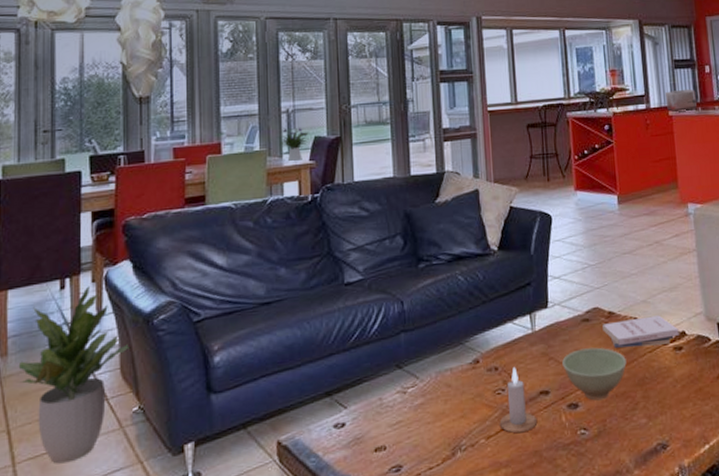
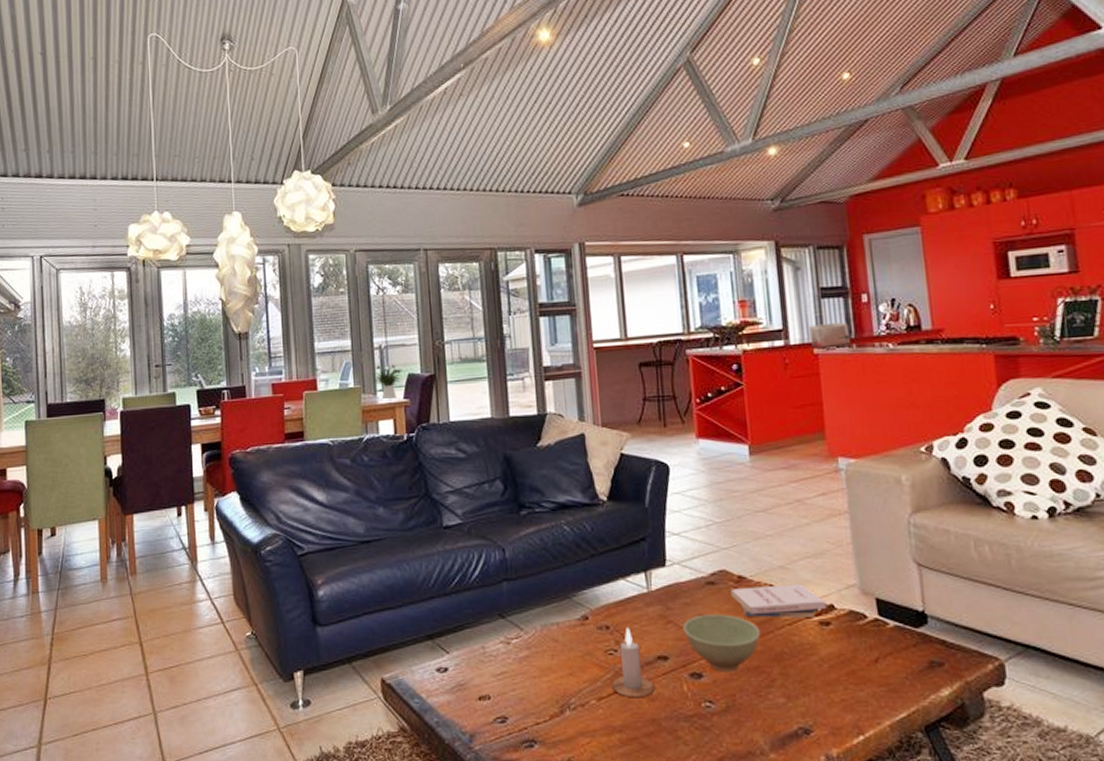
potted plant: present [18,286,129,464] -> none [145,514,241,678]

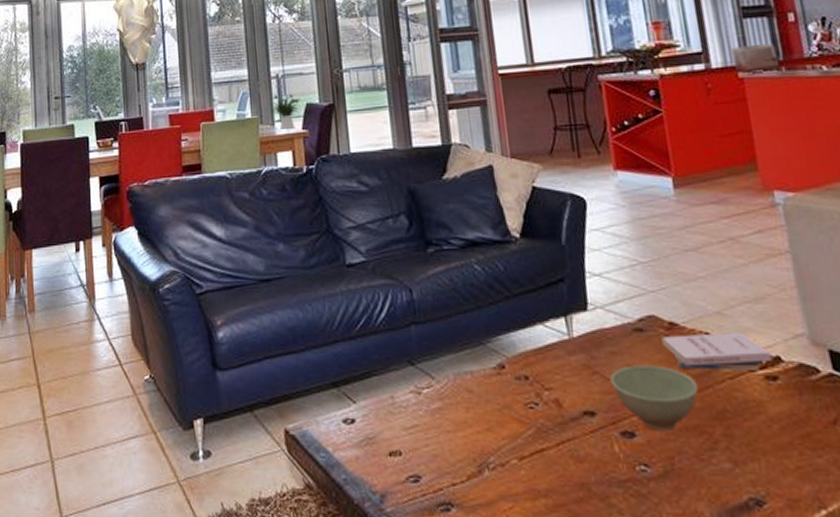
candle: present [611,627,655,698] -> none [533,377,583,459]

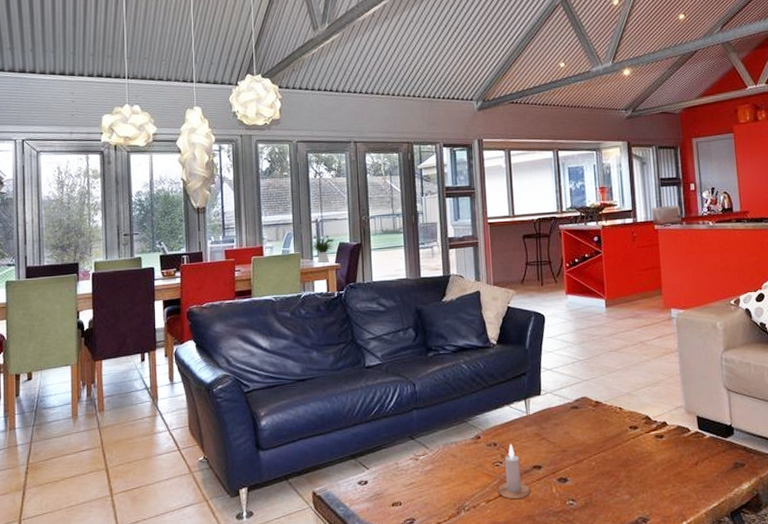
candle: none [533,377,583,459] -> present [497,443,531,500]
bowl: present [610,365,698,432] -> none [553,431,612,477]
books: present [661,332,772,372] -> none [590,406,660,433]

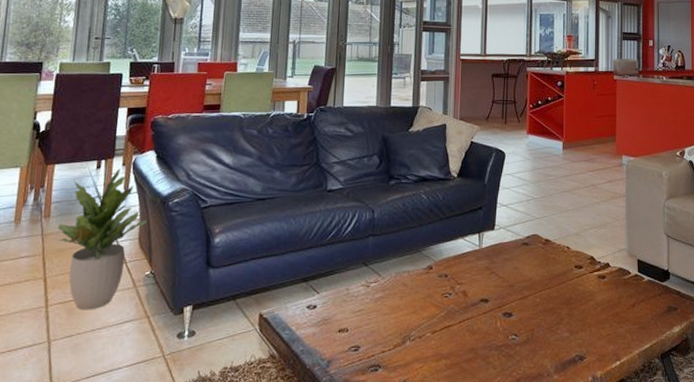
potted plant: none [112,360,195,497] -> present [56,168,148,310]
flower arrangement: present [310,234,335,263] -> none [285,55,310,84]
candle: present [497,443,531,500] -> none [444,275,477,332]

